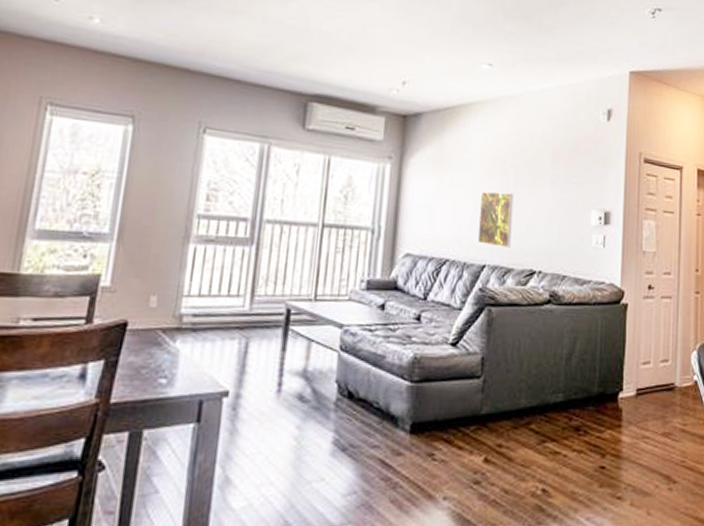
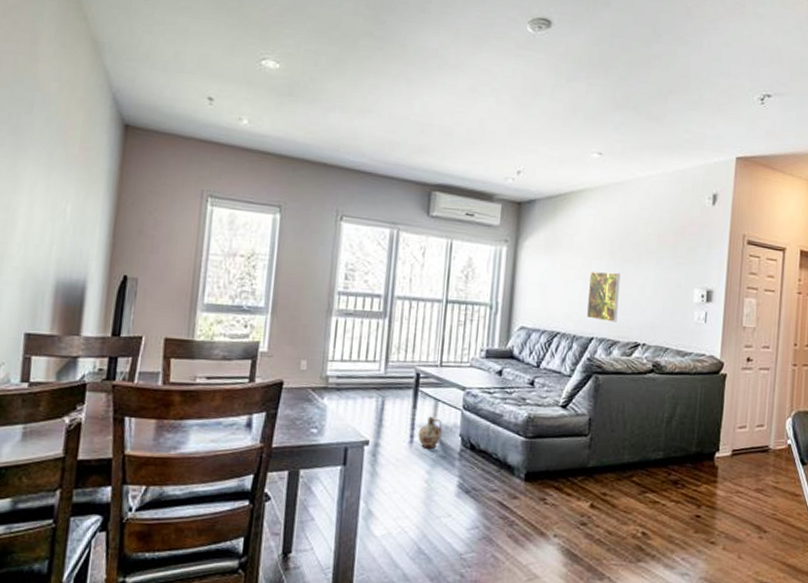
ceramic jug: none [287,360,316,399] -> present [418,416,442,449]

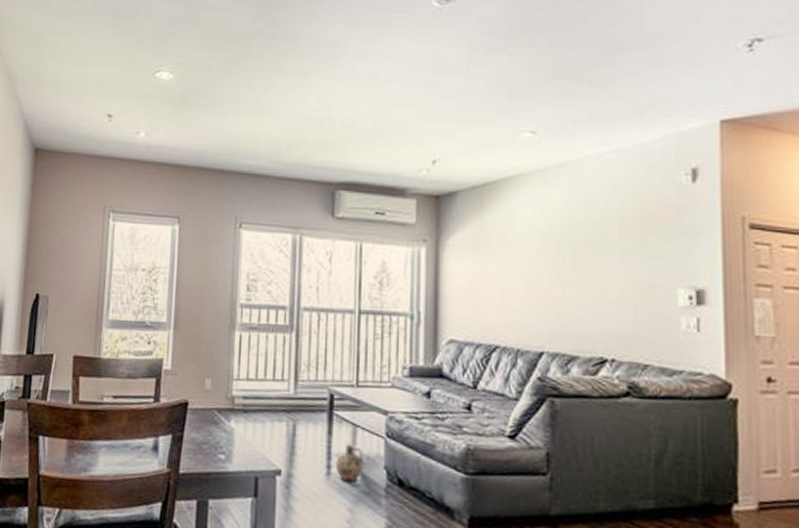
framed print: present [586,271,621,322] -> none [531,271,573,333]

